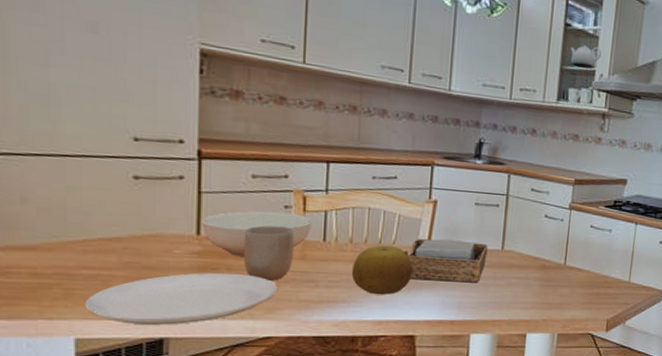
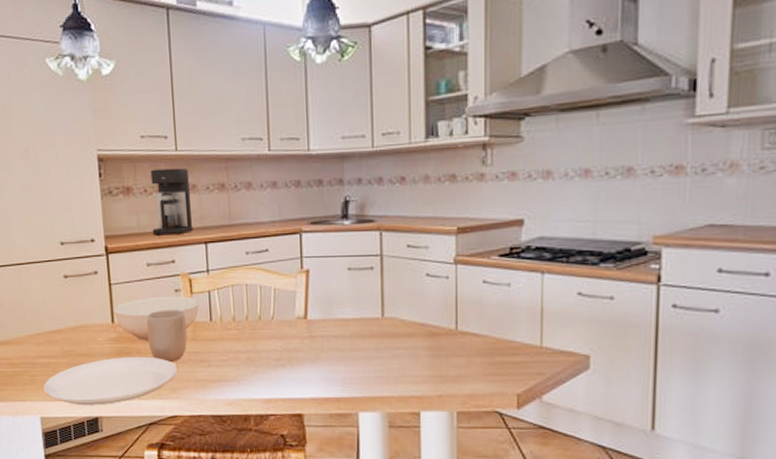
coffee maker: none [263,77,316,151] -> present [150,168,193,236]
fruit: present [351,245,413,295] -> none [237,321,293,373]
napkin holder: present [403,238,488,283] -> none [282,311,367,356]
teapot: present [570,44,602,69] -> none [435,65,473,95]

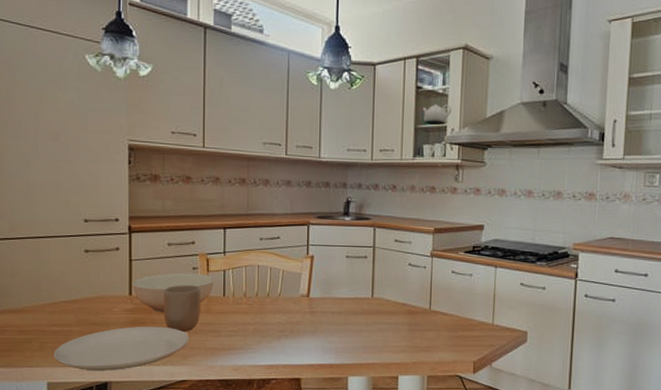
coffee maker: present [150,168,193,236] -> none [176,161,214,220]
teapot: none [435,65,473,95] -> present [423,103,451,125]

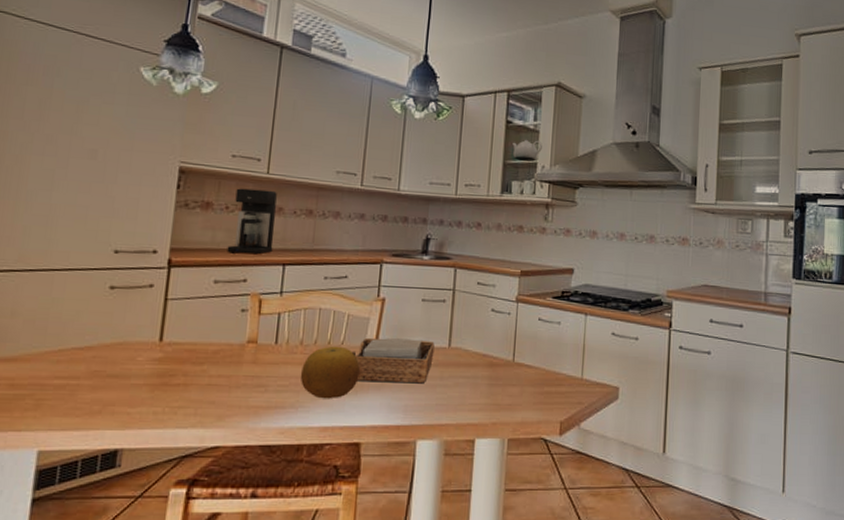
plate: present [53,326,189,371] -> none [51,379,229,435]
bowl: present [132,273,215,312] -> none [165,315,267,362]
cup: present [163,285,201,332] -> none [199,330,249,386]
coffee maker: none [176,161,214,220] -> present [227,188,277,255]
fruit: none [246,297,296,342] -> present [300,346,360,399]
napkin holder: none [288,290,359,329] -> present [351,337,435,384]

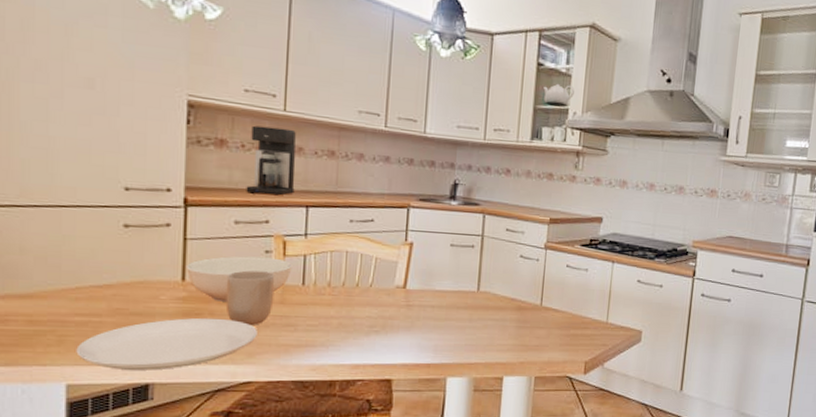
plate: none [51,379,229,435] -> present [76,317,257,370]
bowl: none [165,315,267,362] -> present [187,256,293,302]
cup: none [199,330,249,386] -> present [225,270,275,325]
fruit: present [300,346,360,399] -> none [329,288,389,339]
napkin holder: present [351,337,435,384] -> none [380,280,464,325]

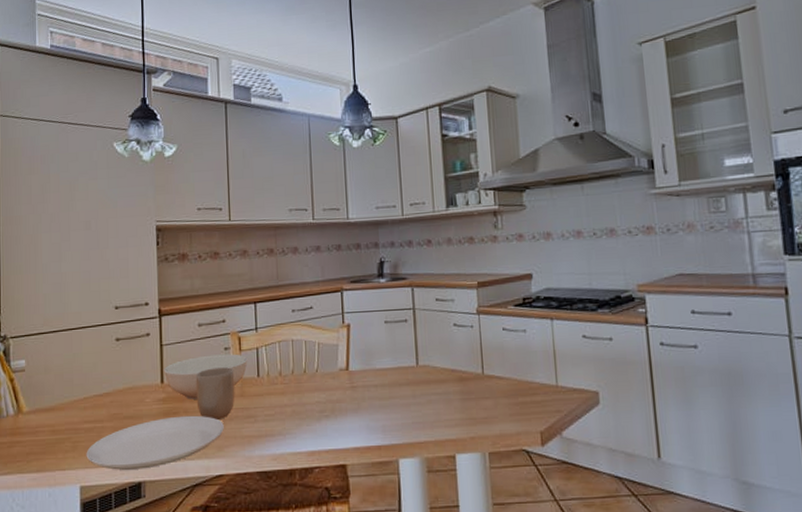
coffee maker: present [246,125,296,196] -> none [205,235,244,298]
teapot: present [543,83,574,108] -> none [451,148,482,172]

